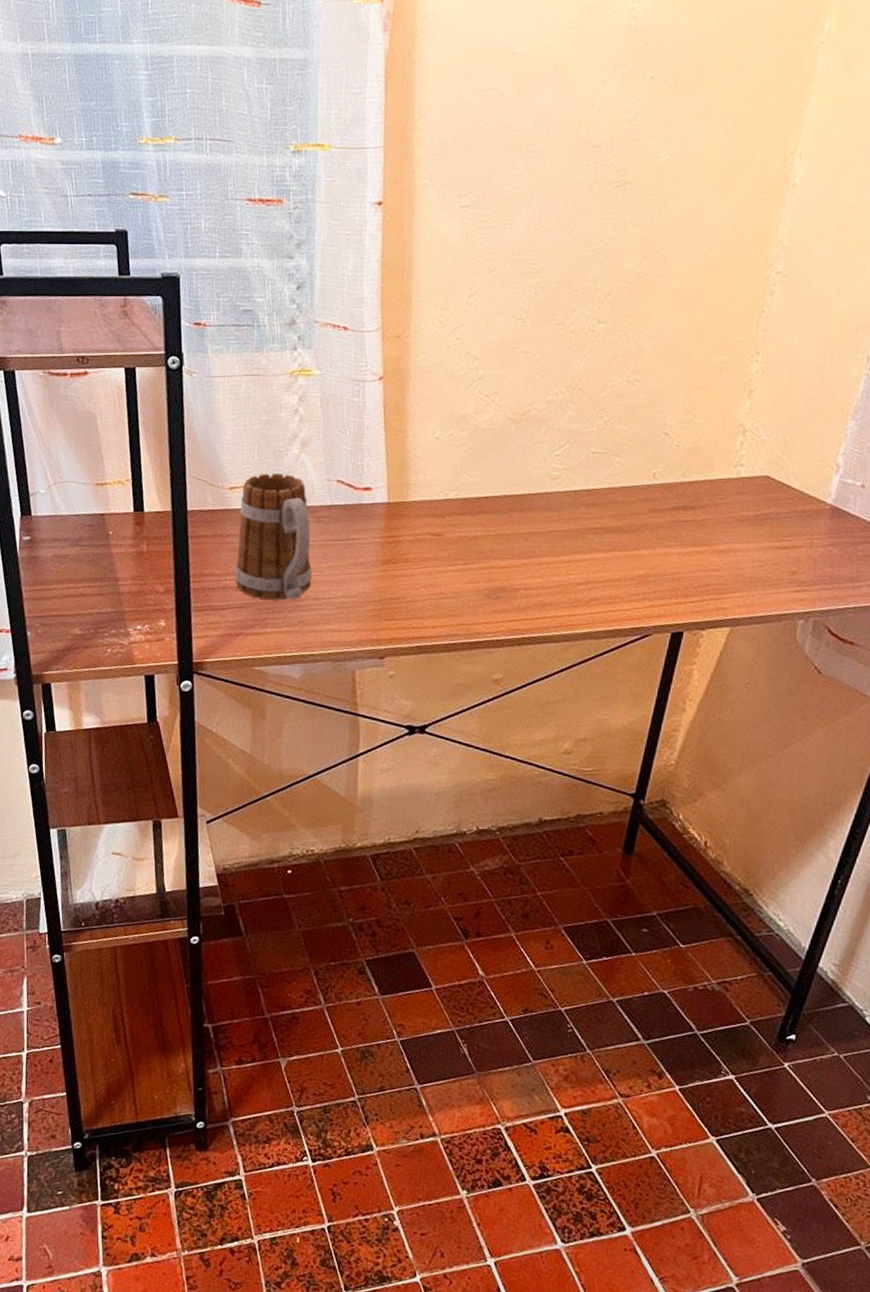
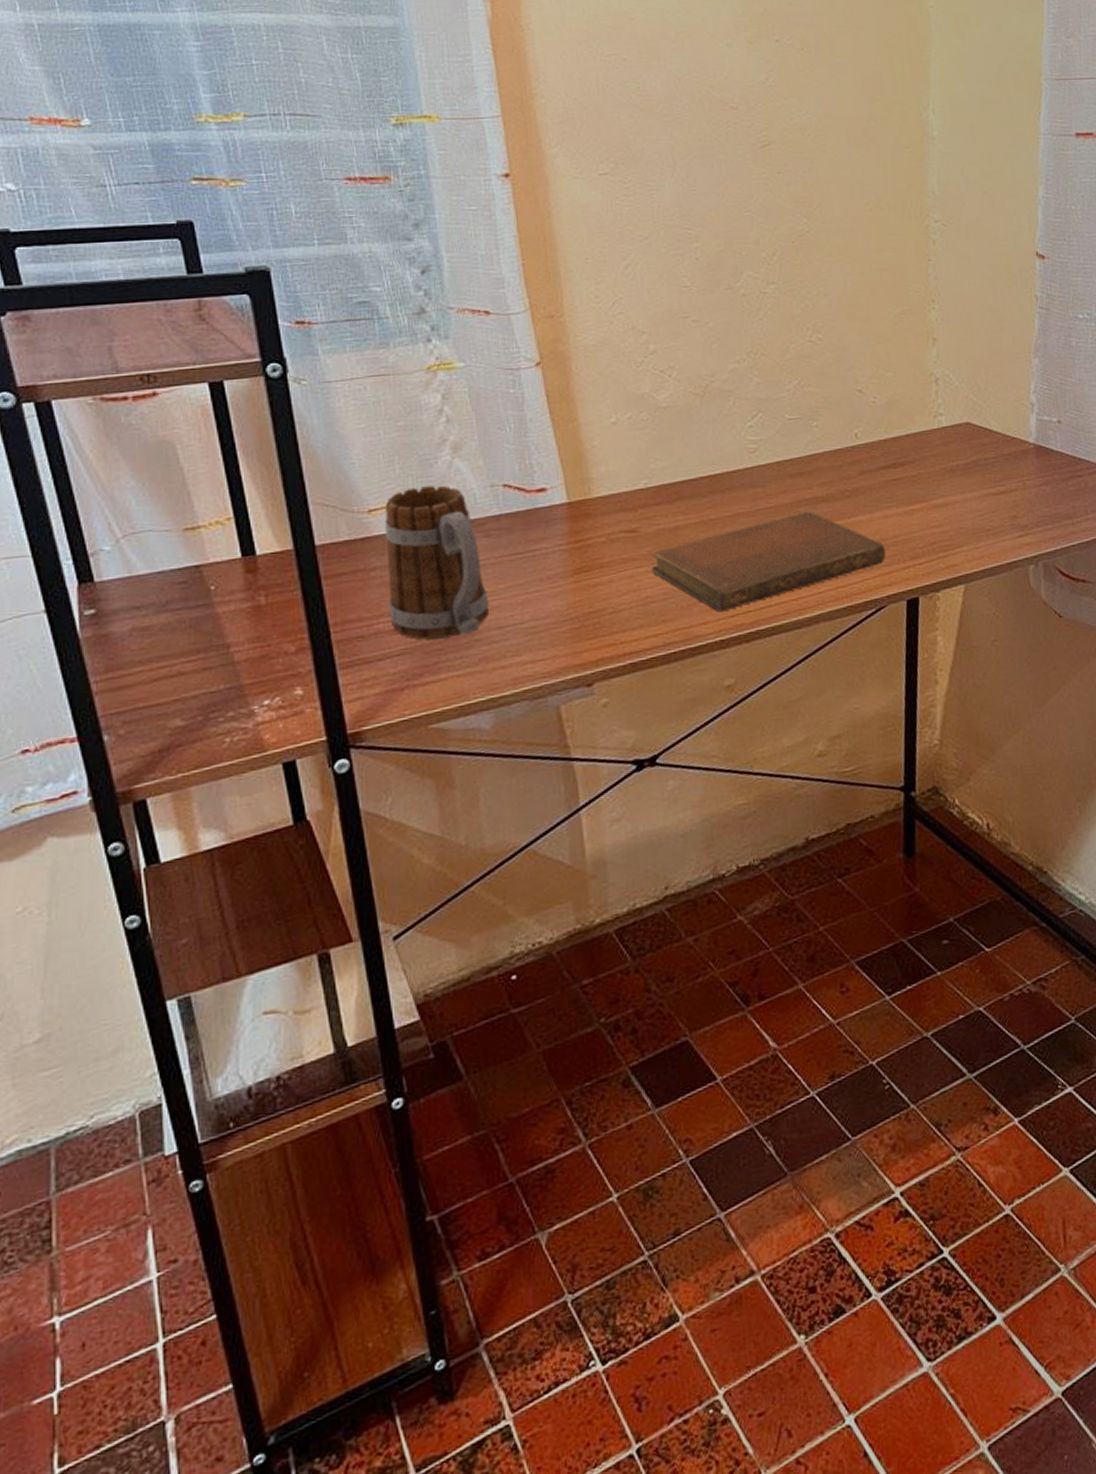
notebook: none [447,539,661,616] -> present [651,511,886,612]

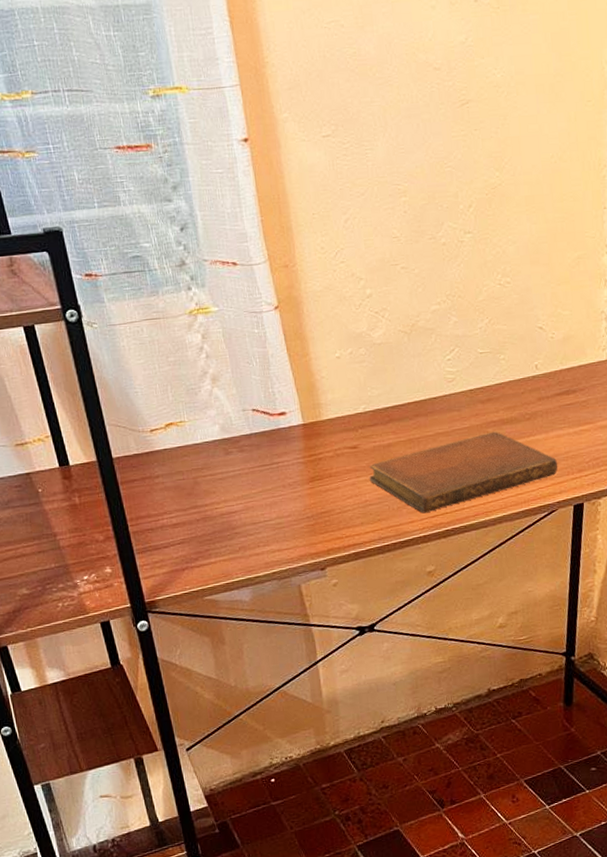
mug: present [384,485,490,640] -> none [163,409,246,533]

